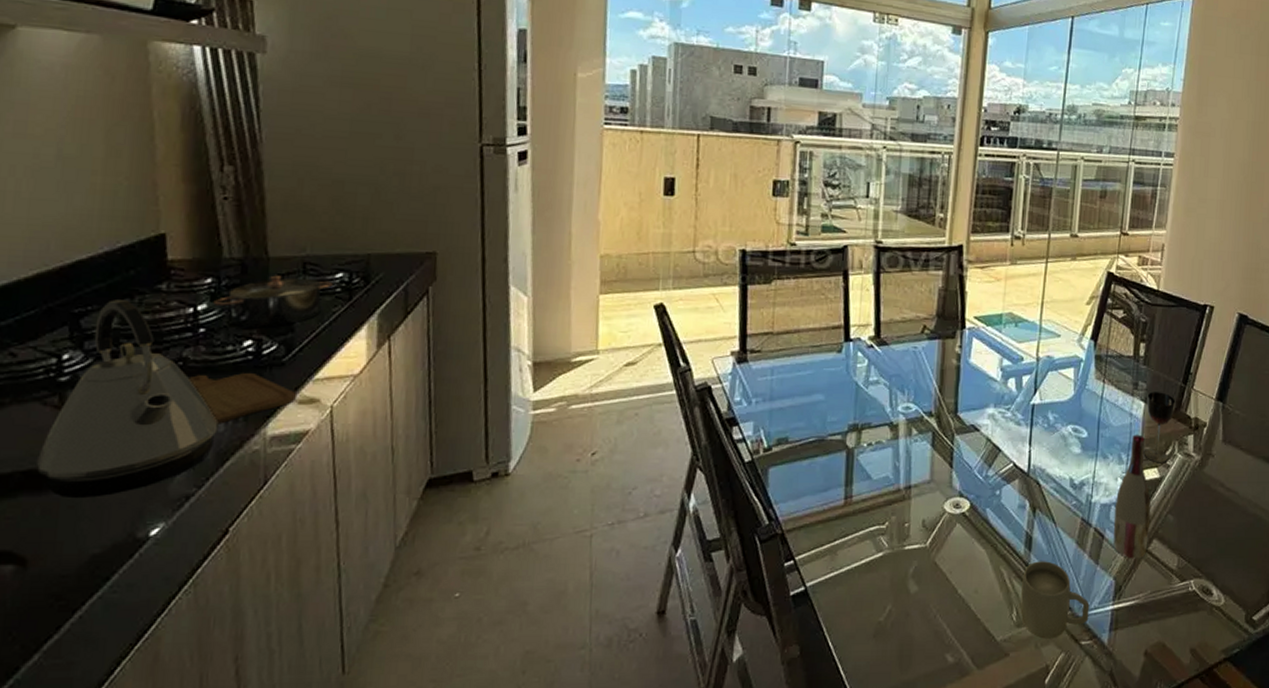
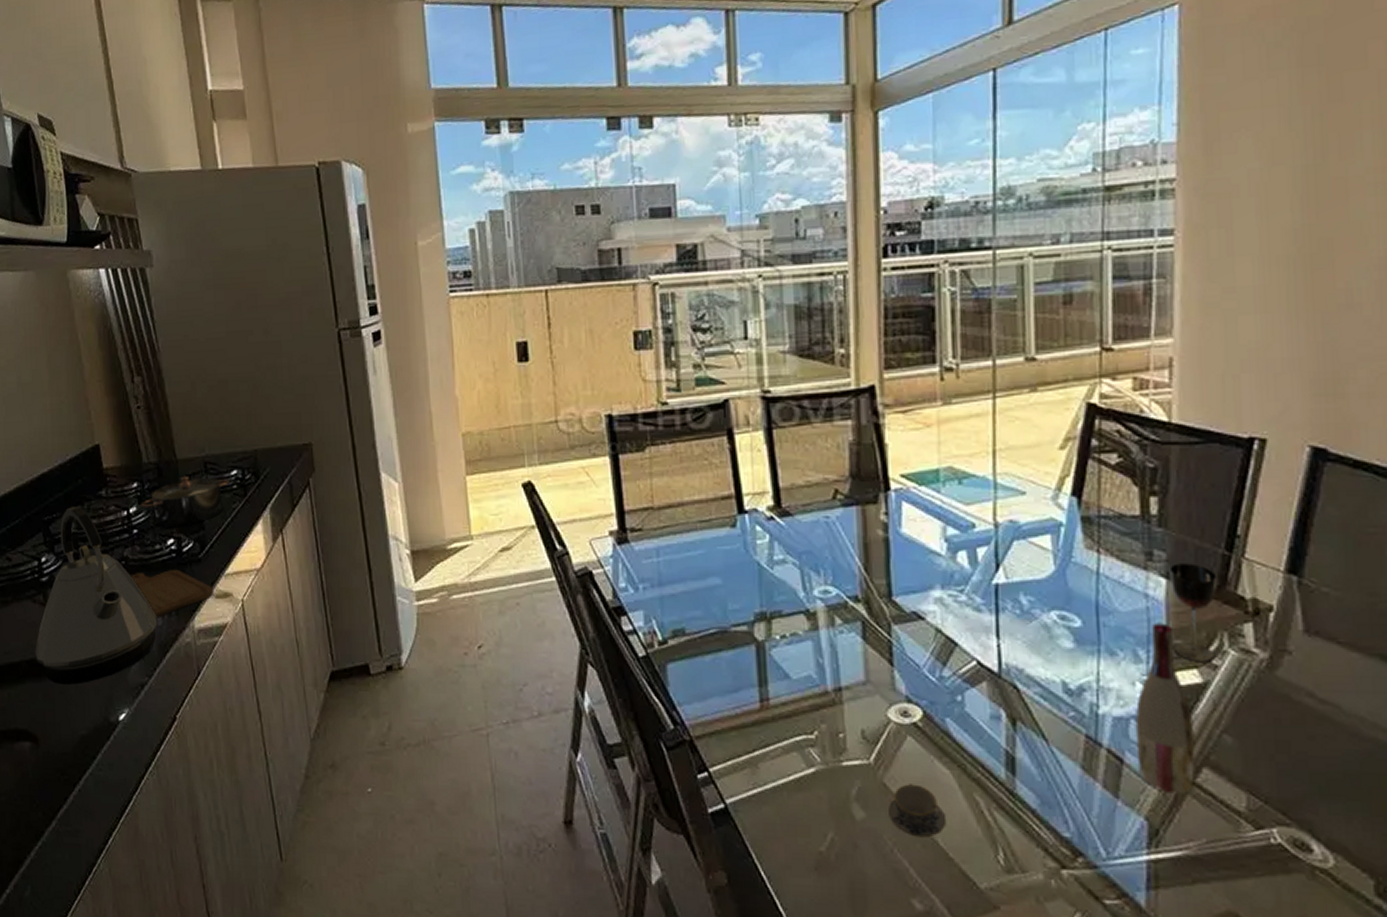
teacup: none [936,562,979,604] -> present [889,784,947,838]
mug: present [1021,561,1090,639] -> none [1007,789,1113,893]

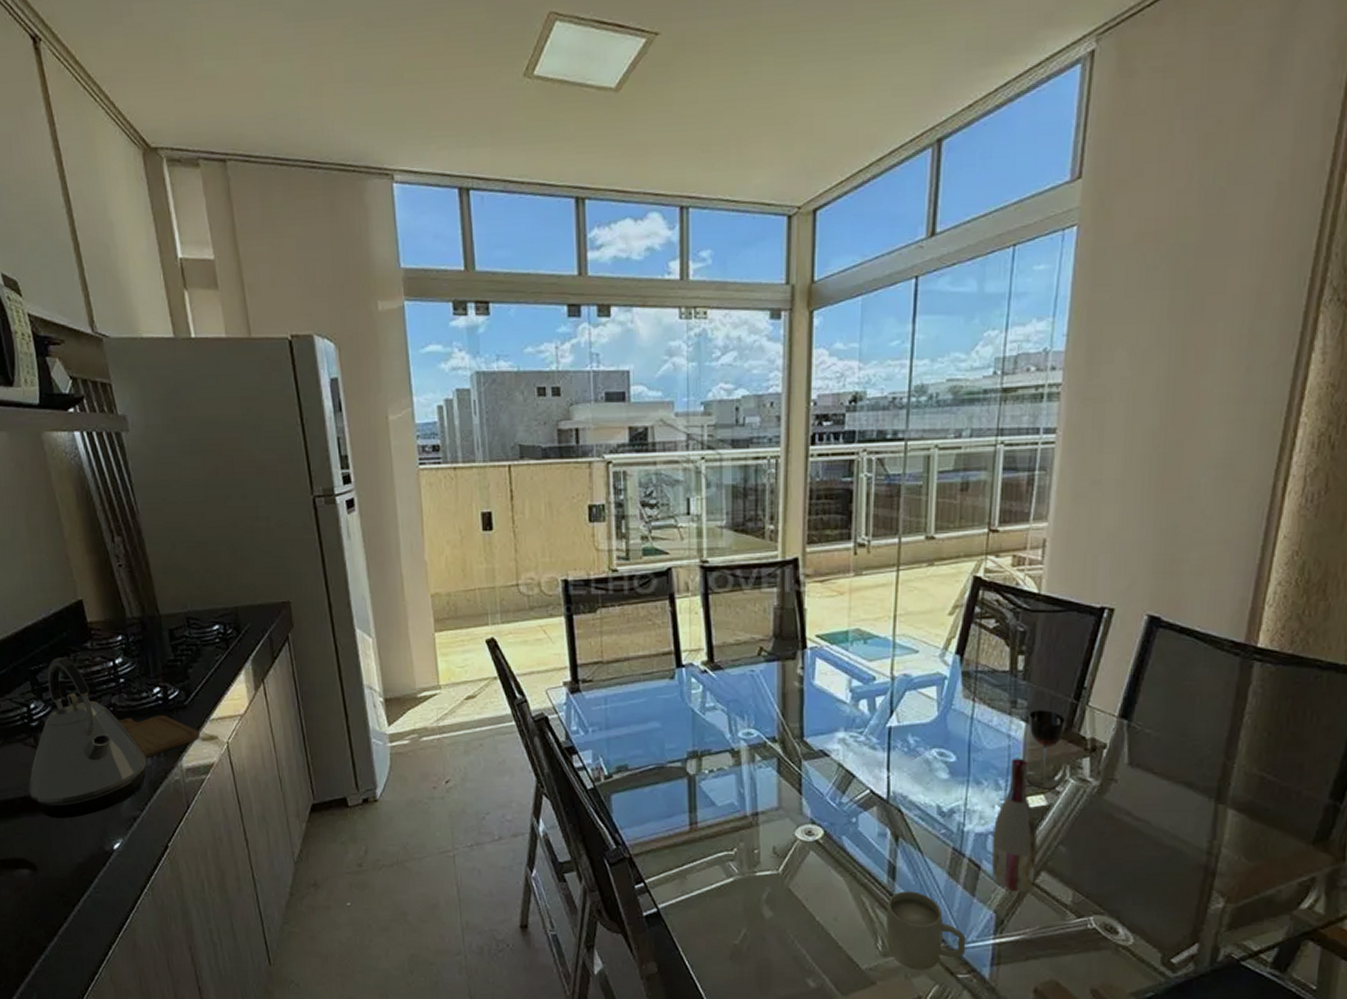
cooking pot: present [141,476,230,528] -> none [126,630,212,677]
teacup: present [889,784,947,838] -> none [792,889,838,931]
mug: none [1007,789,1113,893] -> present [886,891,966,970]

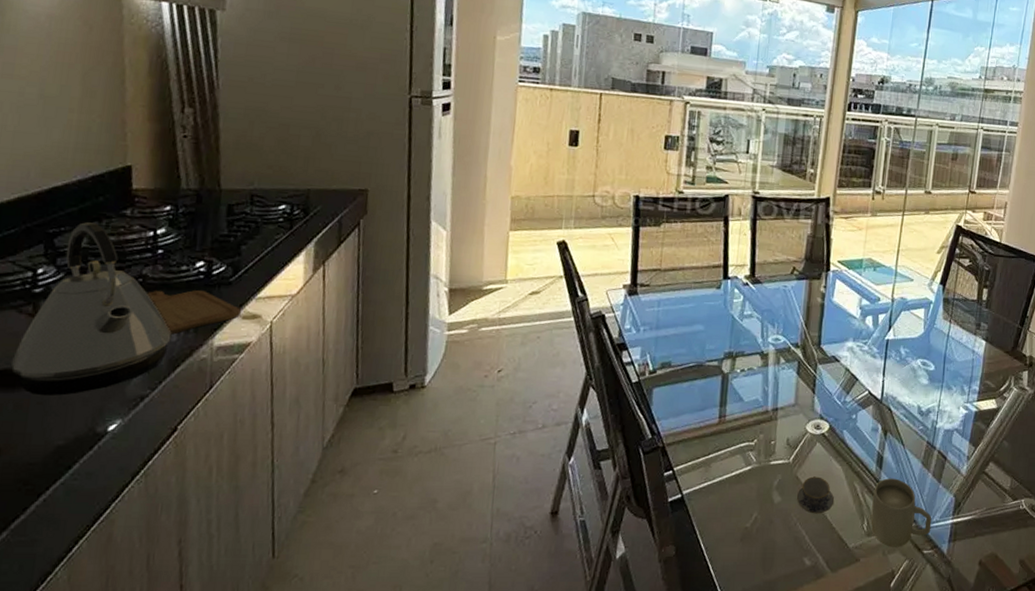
teacup: none [792,889,838,931] -> present [797,476,835,514]
wine bottle: present [991,758,1038,892] -> none [954,369,989,479]
wineglass: present [1026,710,1066,790] -> none [983,332,1013,396]

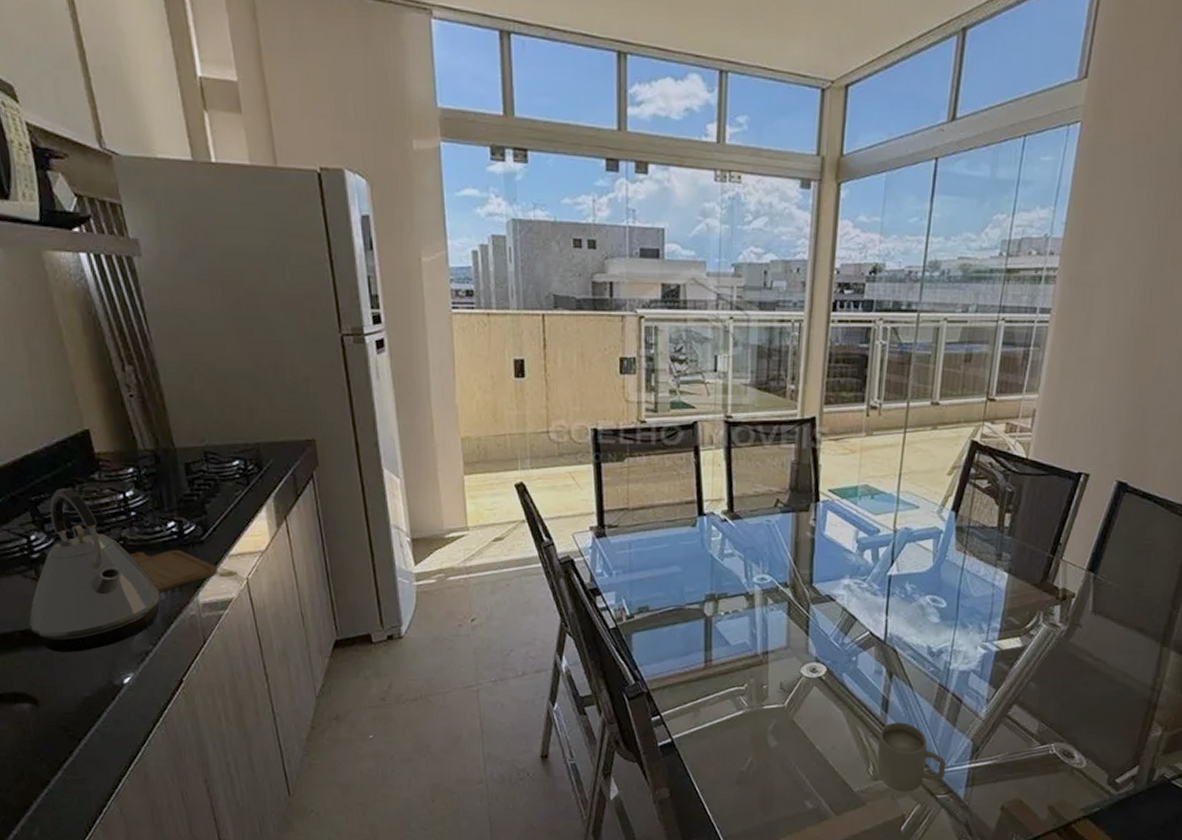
teacup: present [797,476,835,514] -> none [795,721,836,758]

